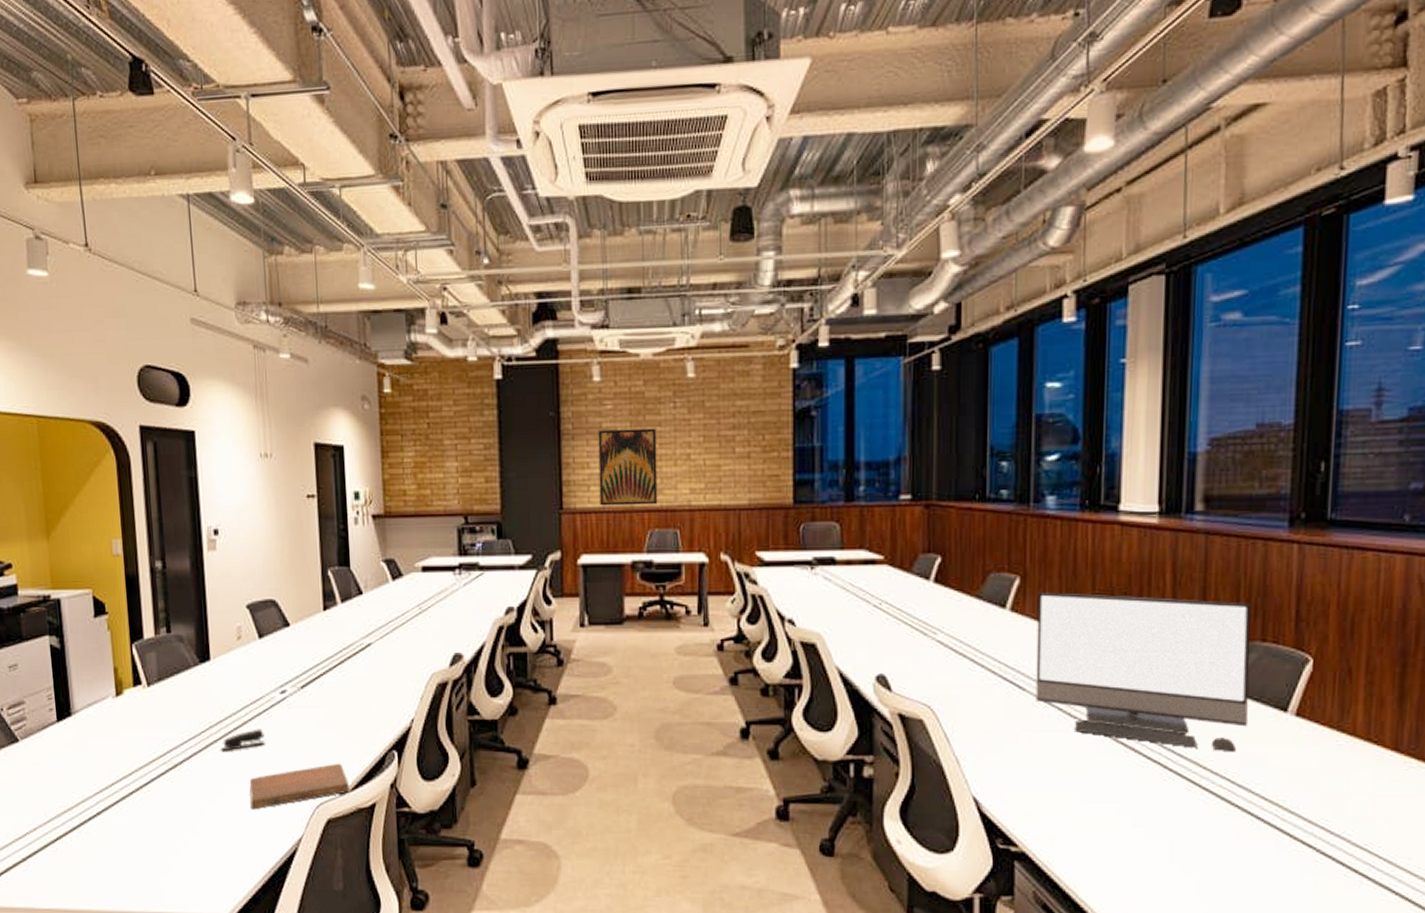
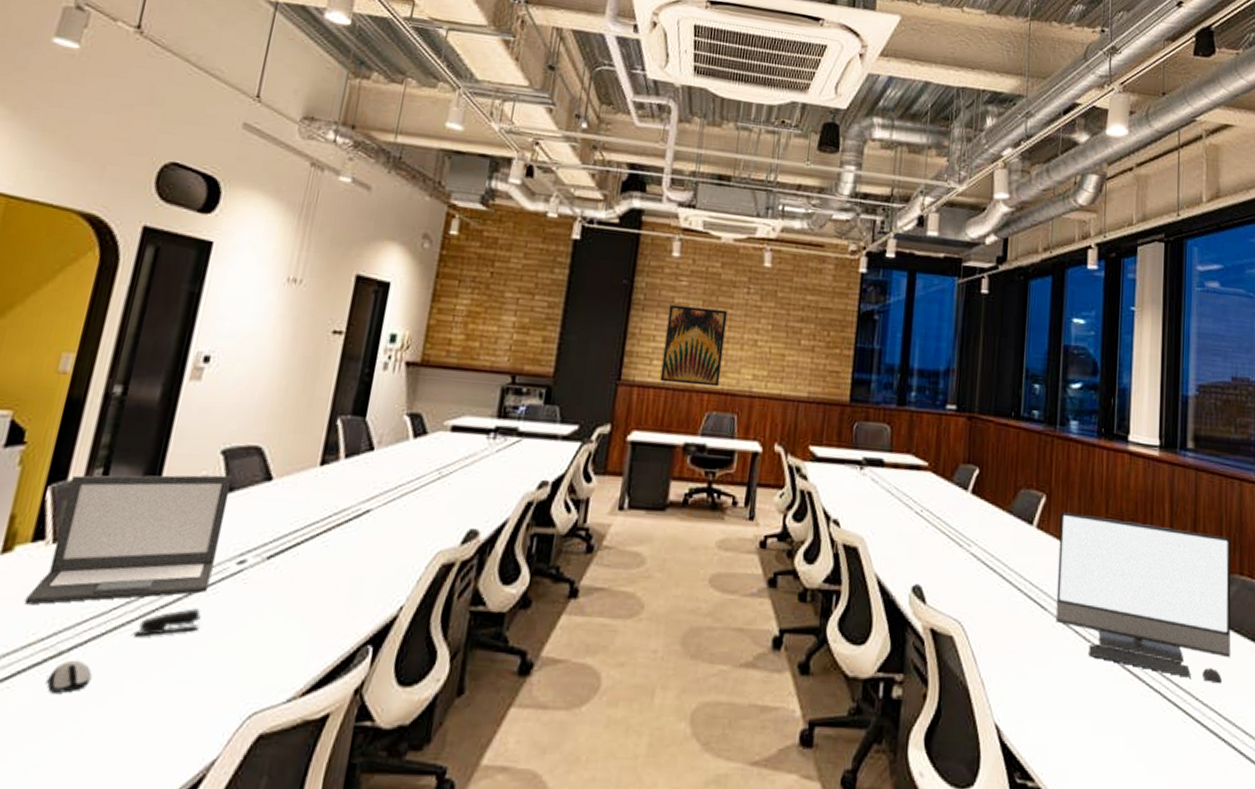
laptop: none [141,625,264,732] -> present [24,475,233,605]
computer mouse: none [173,770,201,793] -> present [47,659,92,693]
notebook: present [249,763,349,810] -> none [153,658,300,719]

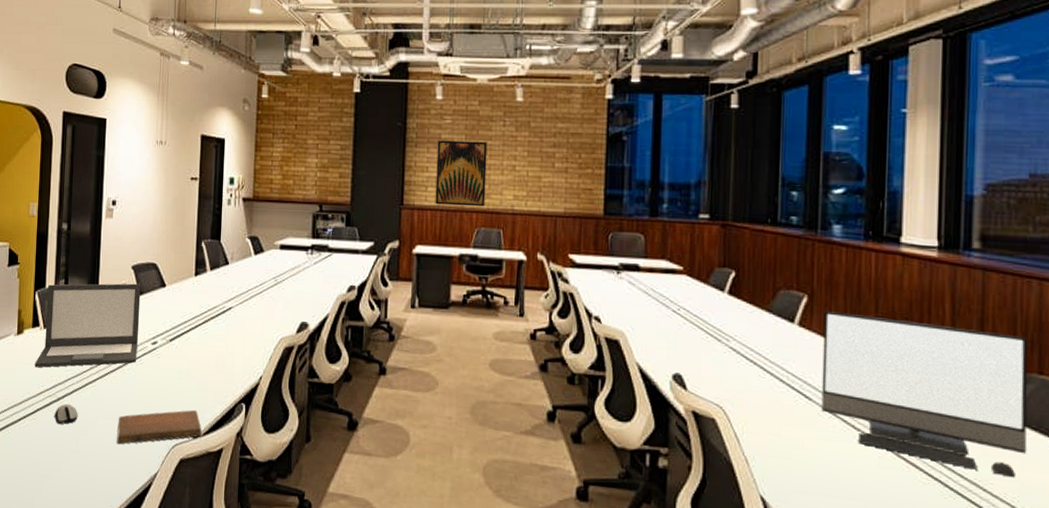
stapler: present [133,608,201,637] -> none [97,373,135,391]
notebook: none [153,658,300,719] -> present [117,409,202,445]

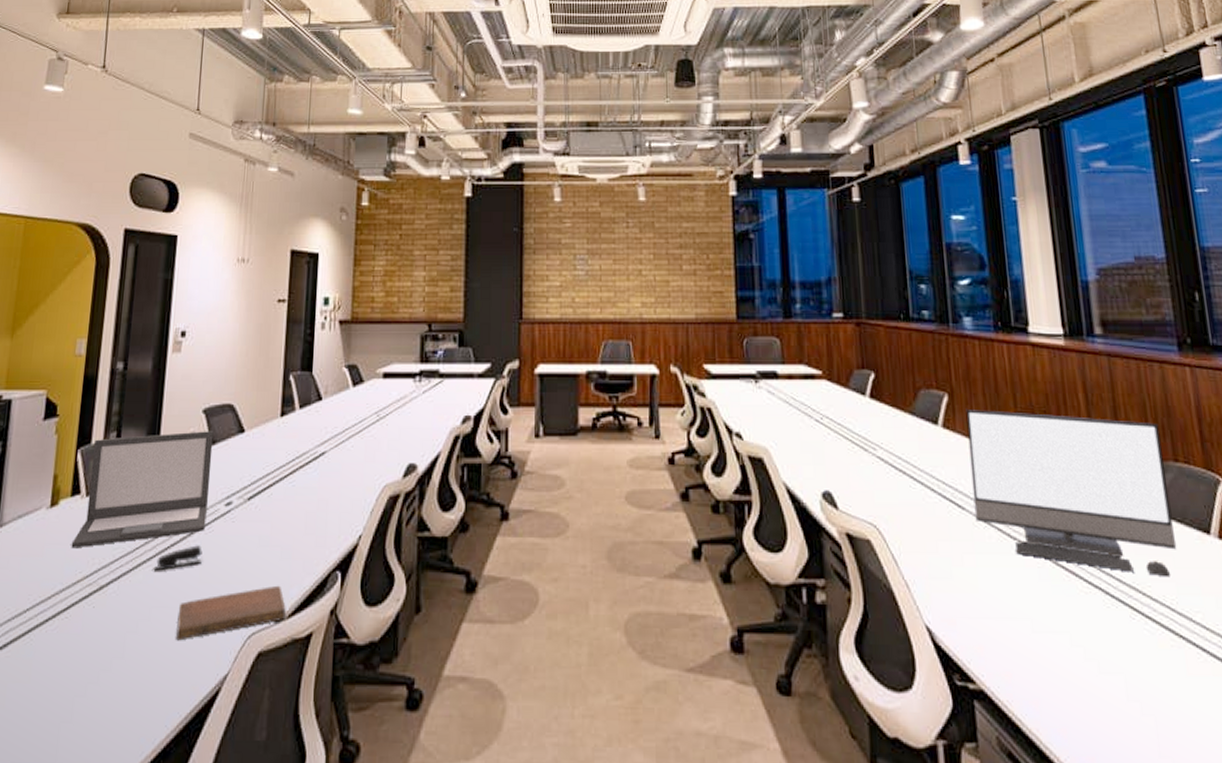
computer mouse: present [54,403,78,424] -> none [94,592,126,621]
stapler: none [97,373,135,391] -> present [153,545,203,571]
wall art: present [435,140,488,207] -> none [557,245,612,317]

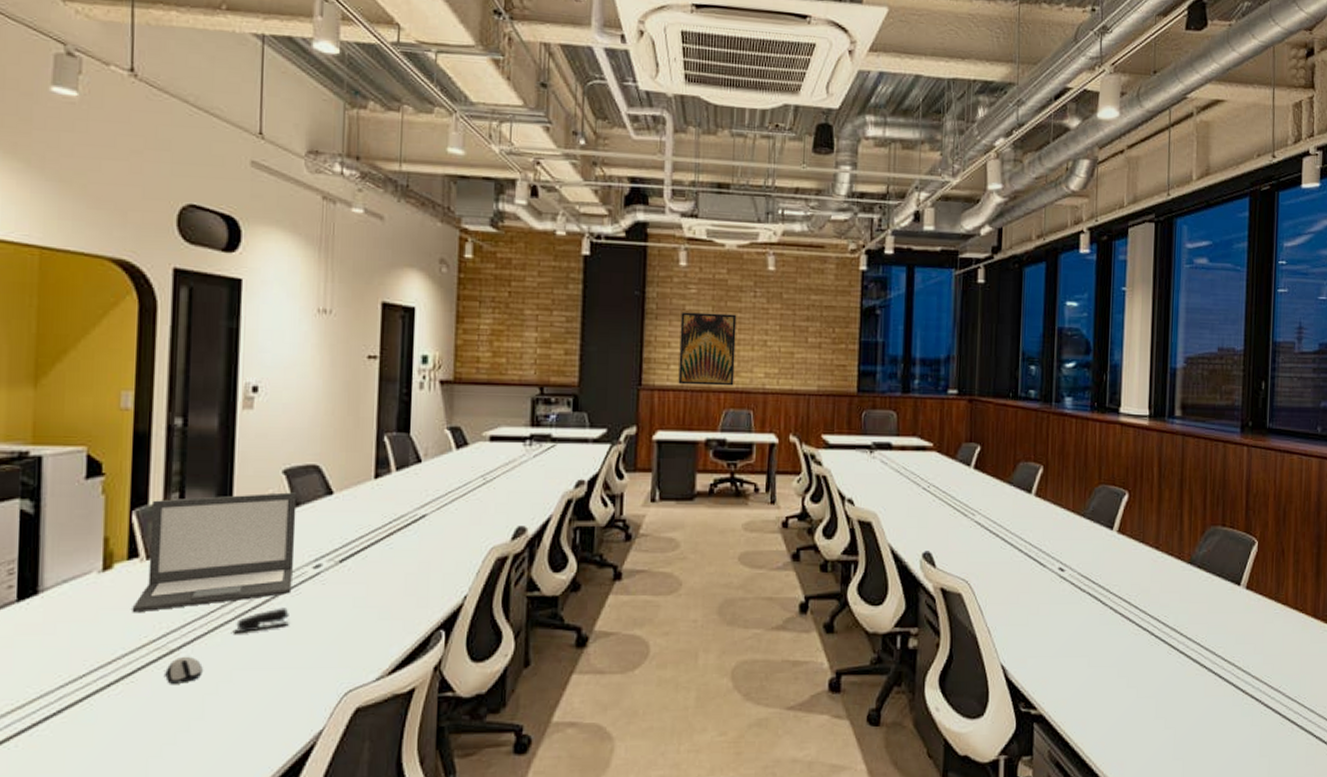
computer mouse: none [94,592,126,621] -> present [165,656,203,684]
notebook: present [176,585,286,641] -> none [263,644,386,700]
wall art: none [557,245,612,317] -> present [678,312,737,386]
monitor: present [966,410,1177,578] -> none [1053,480,1215,621]

